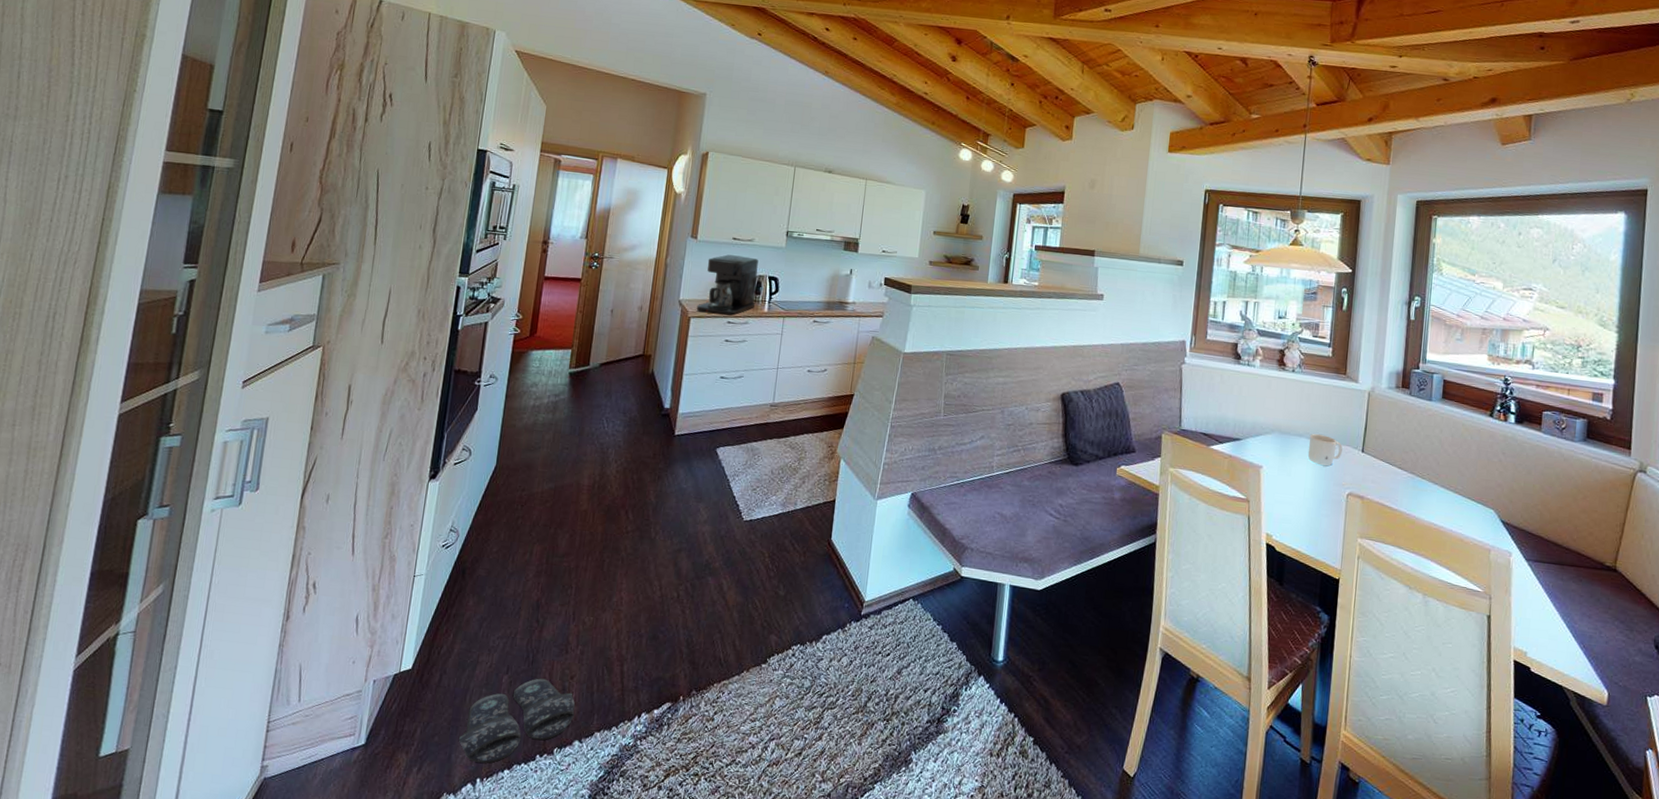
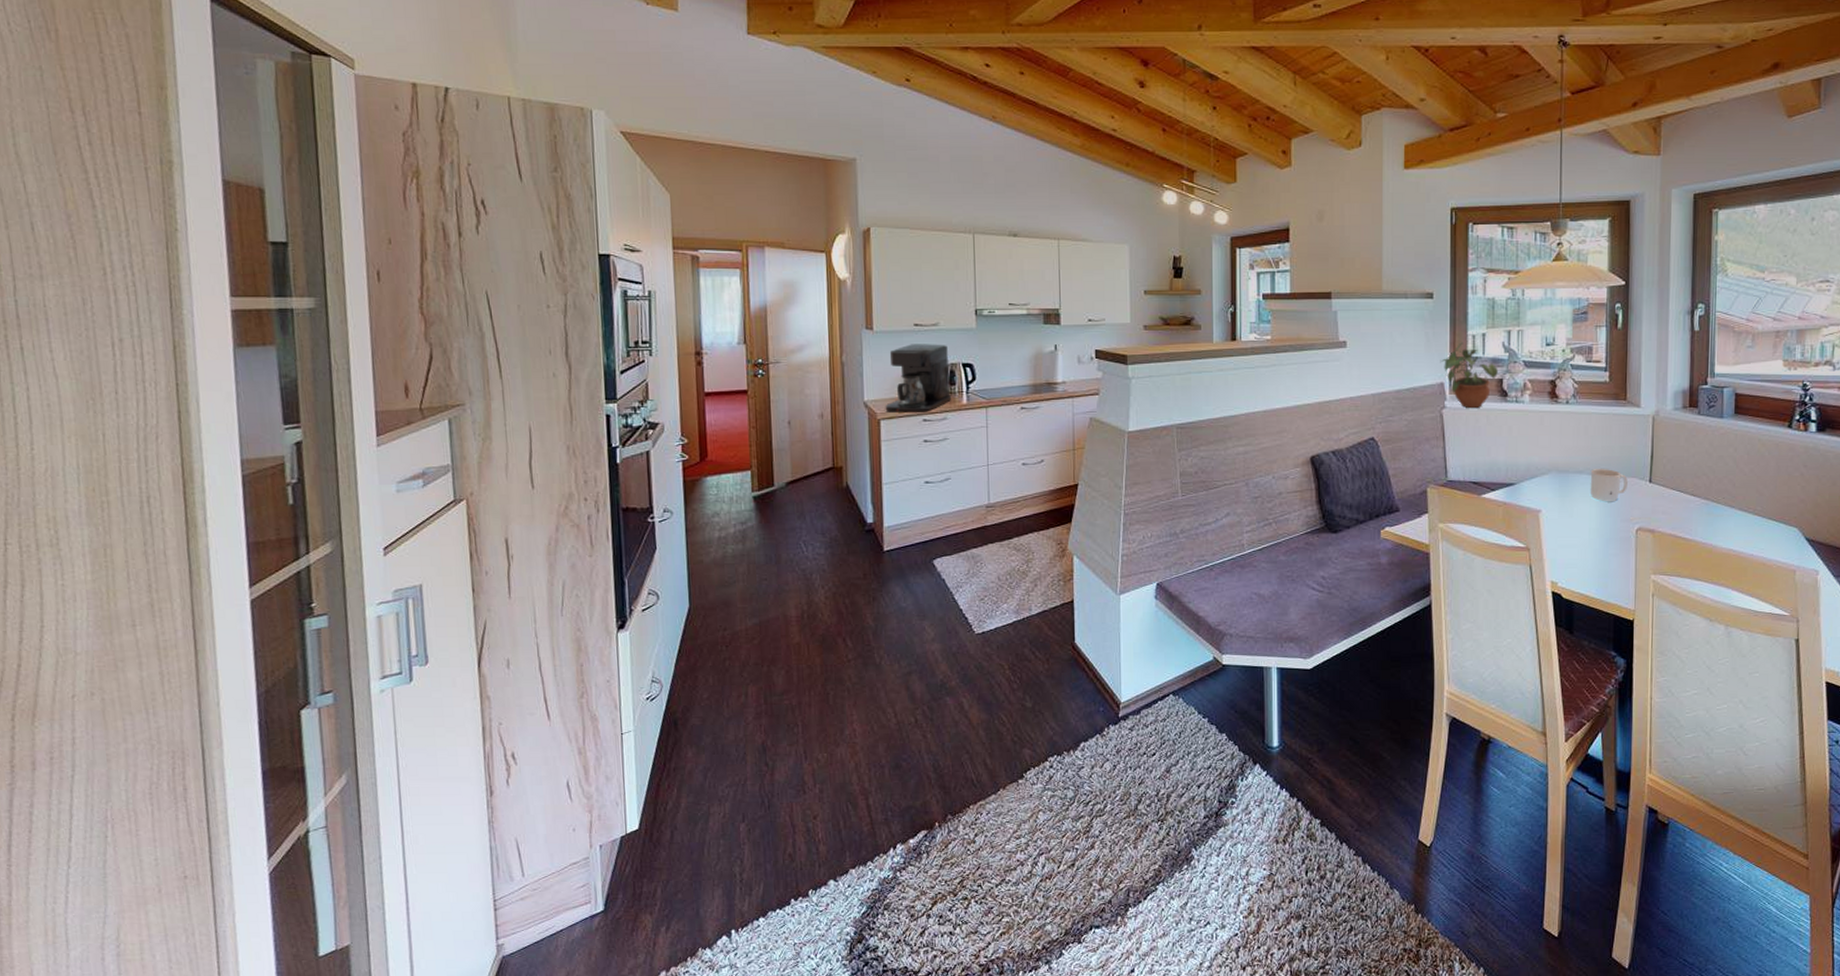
slippers: present [458,678,576,764] -> none [703,822,824,914]
potted plant: none [1185,307,1234,367] -> present [1441,342,1498,408]

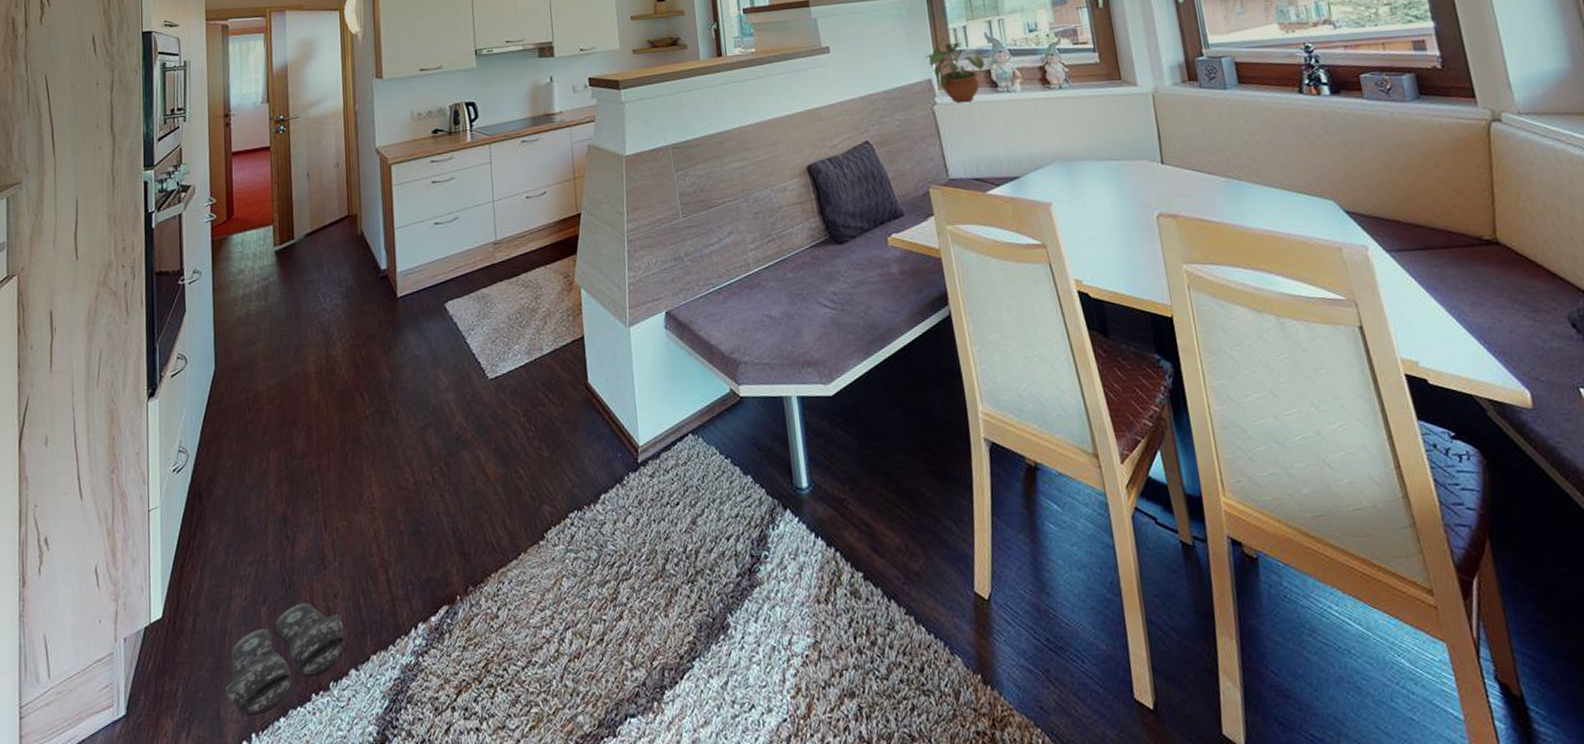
slippers: none [703,822,824,914] -> present [224,602,345,714]
coffee maker: present [885,344,952,414] -> none [395,86,457,157]
mug: present [1590,468,1628,502] -> none [1097,152,1139,189]

